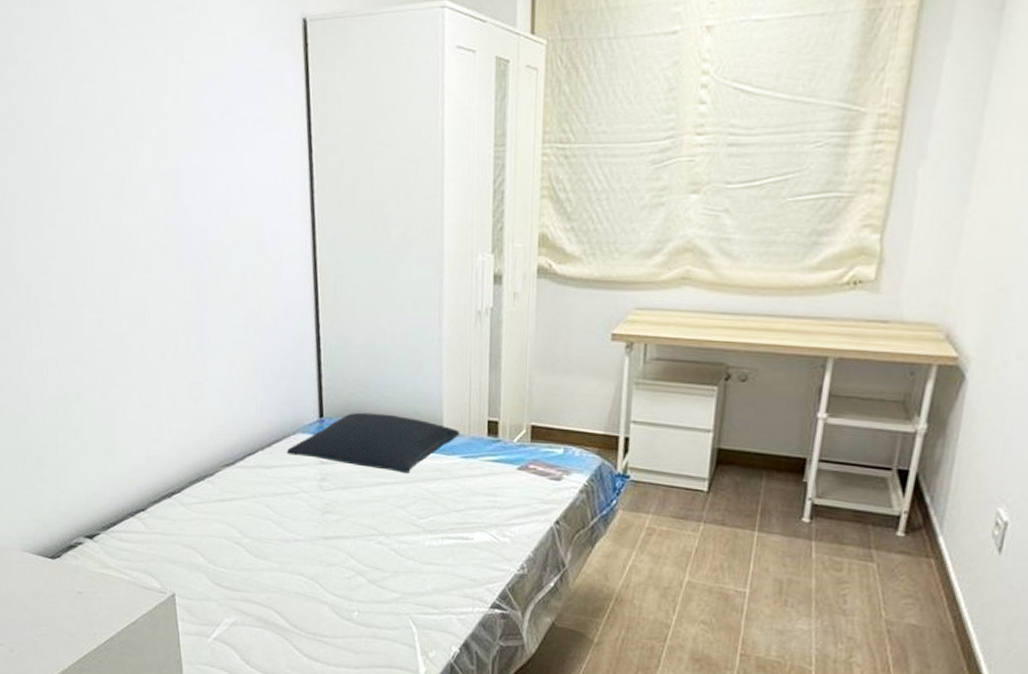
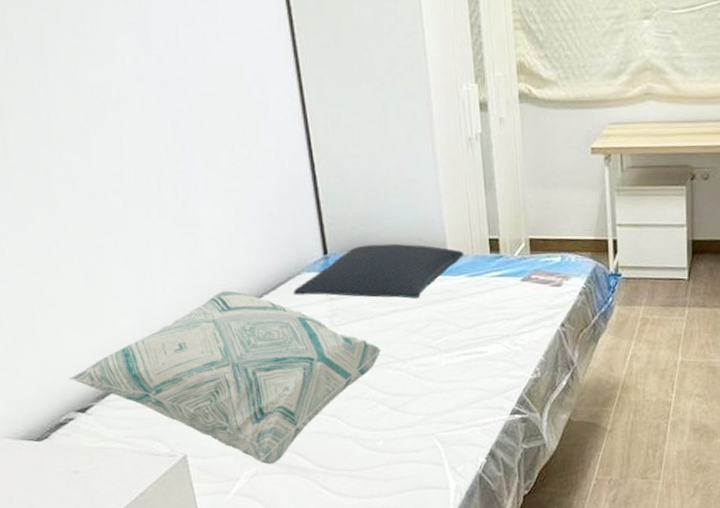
decorative pillow: none [81,441,366,617] -> present [68,290,382,465]

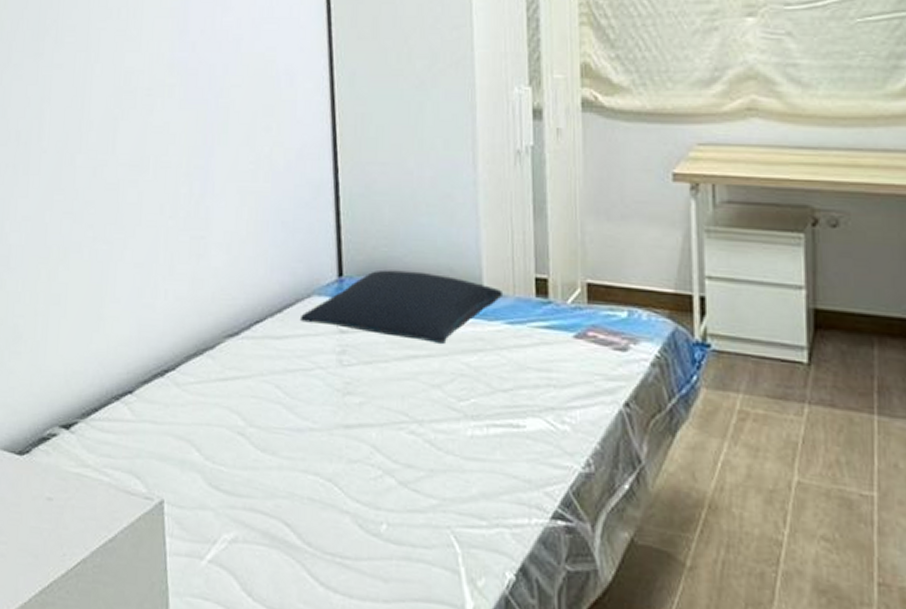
decorative pillow: present [68,290,382,465] -> none [58,306,395,531]

